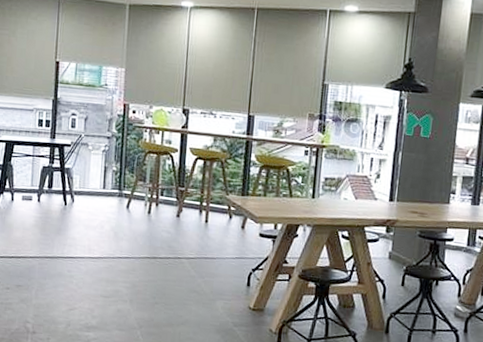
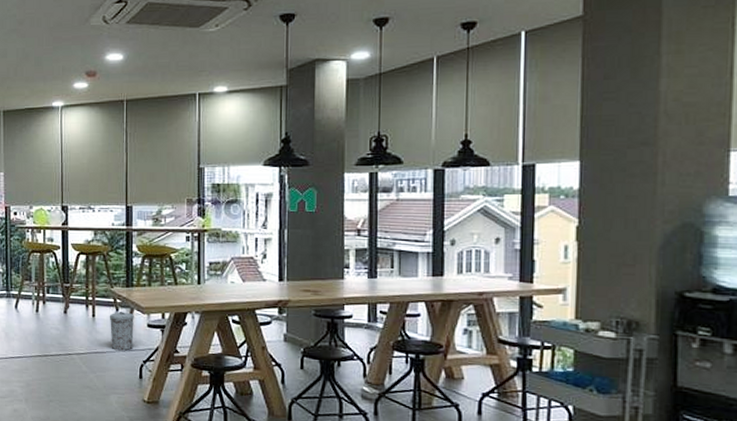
trash can: none [221,219,247,258] -> present [109,312,134,351]

